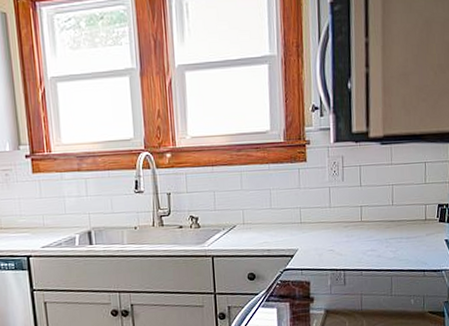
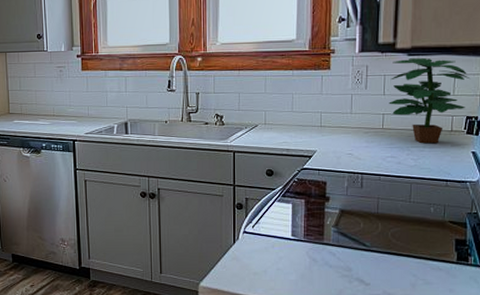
potted plant: none [365,146,440,235] -> present [388,58,471,144]

